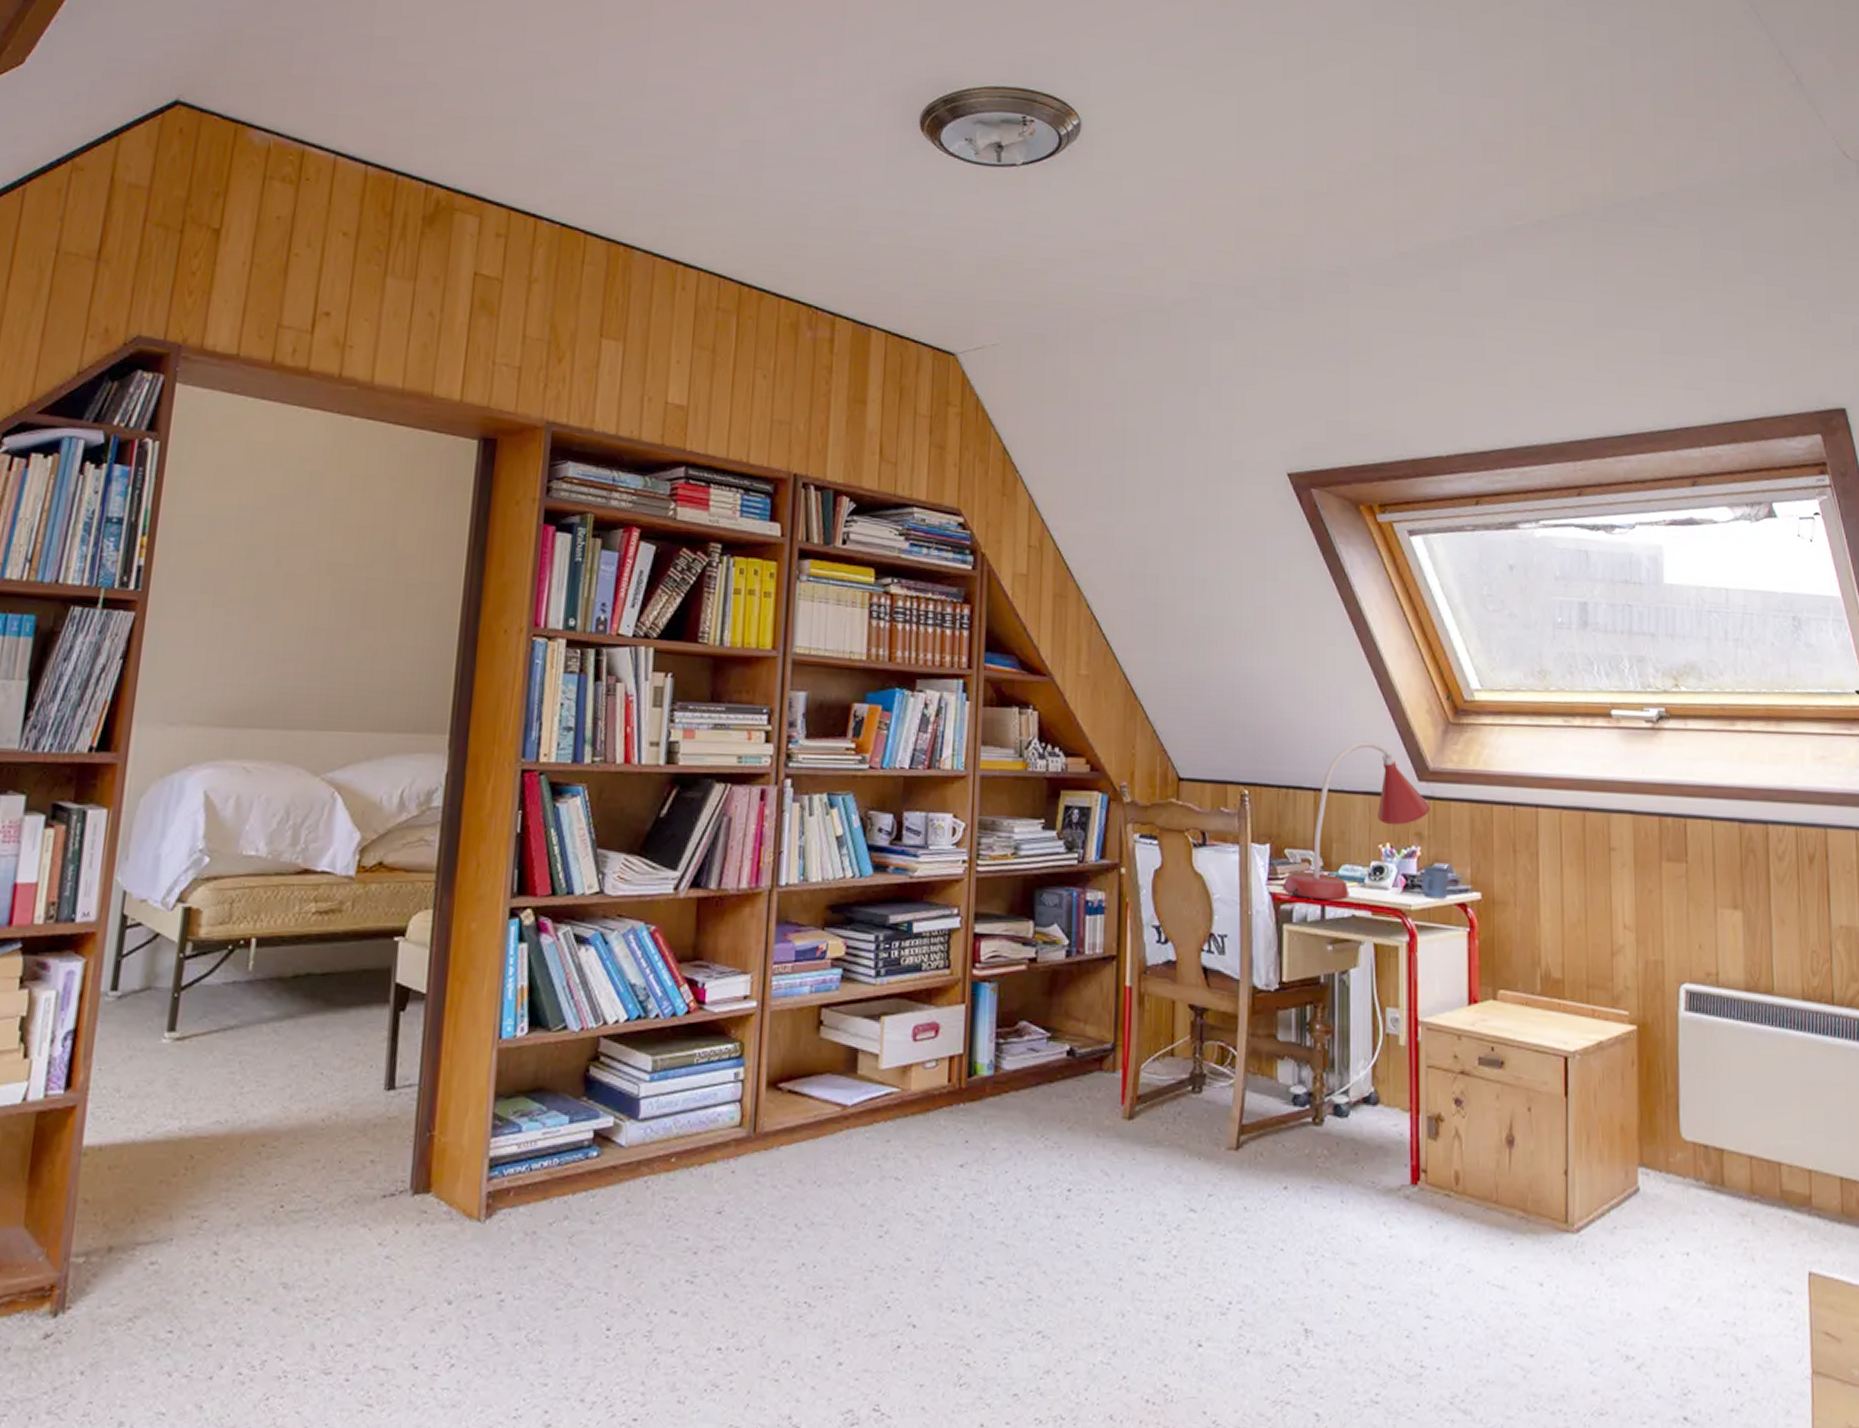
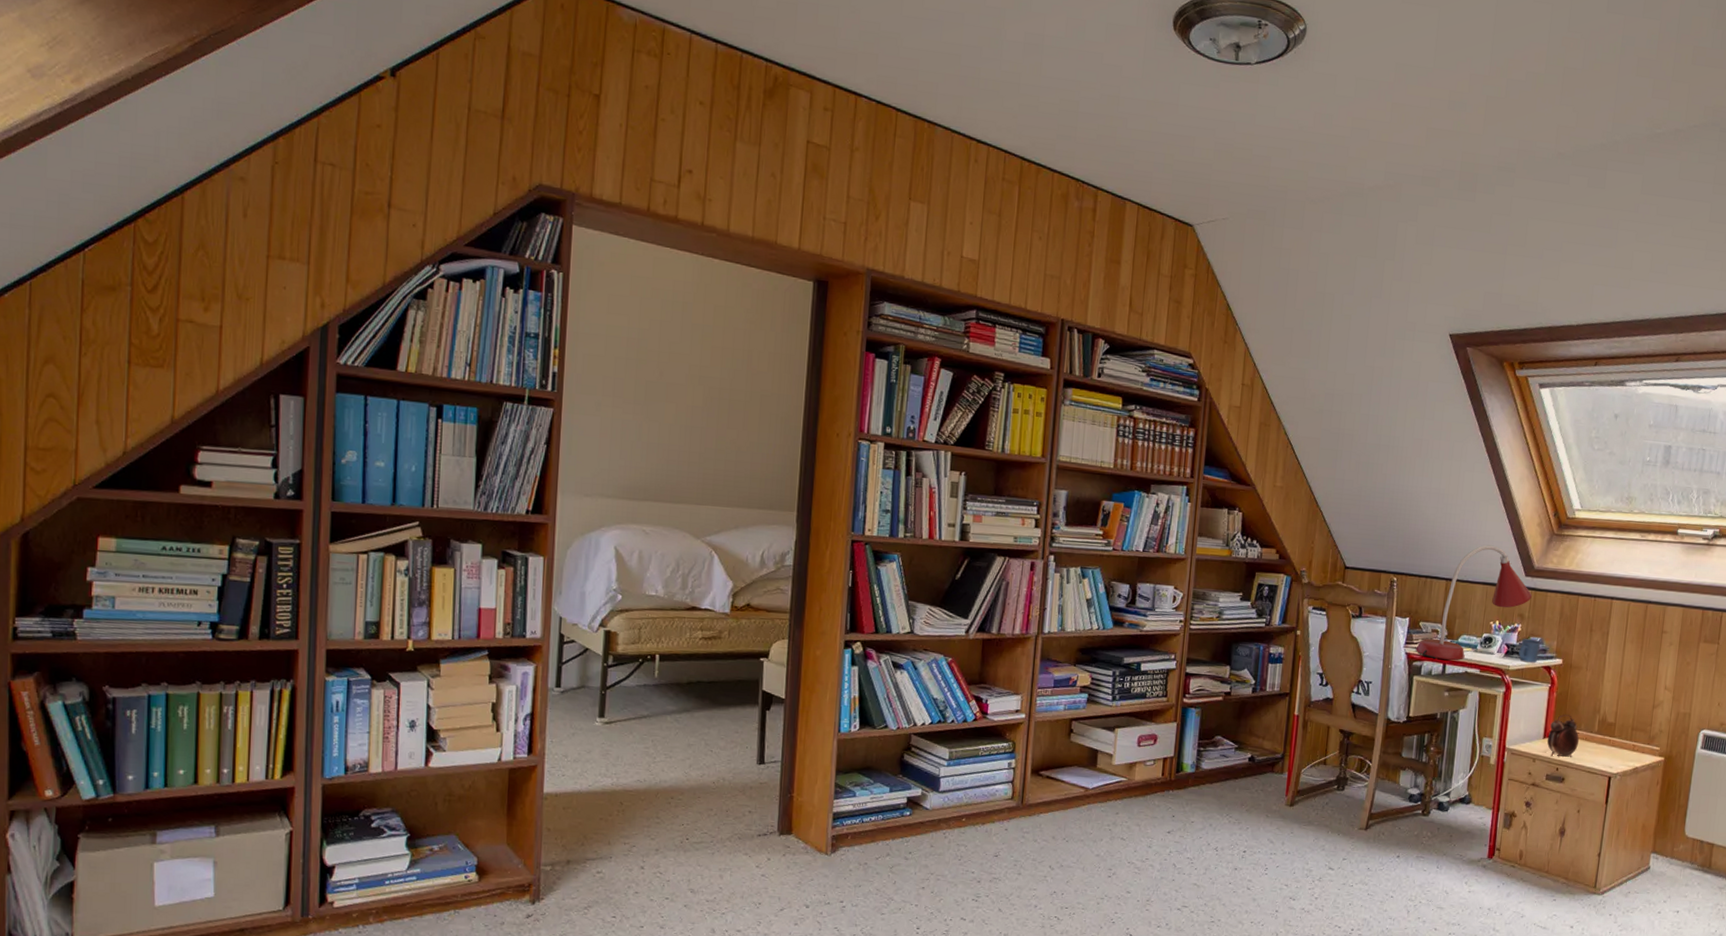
alarm clock: none [1473,970,1517,1032] -> present [1547,714,1579,757]

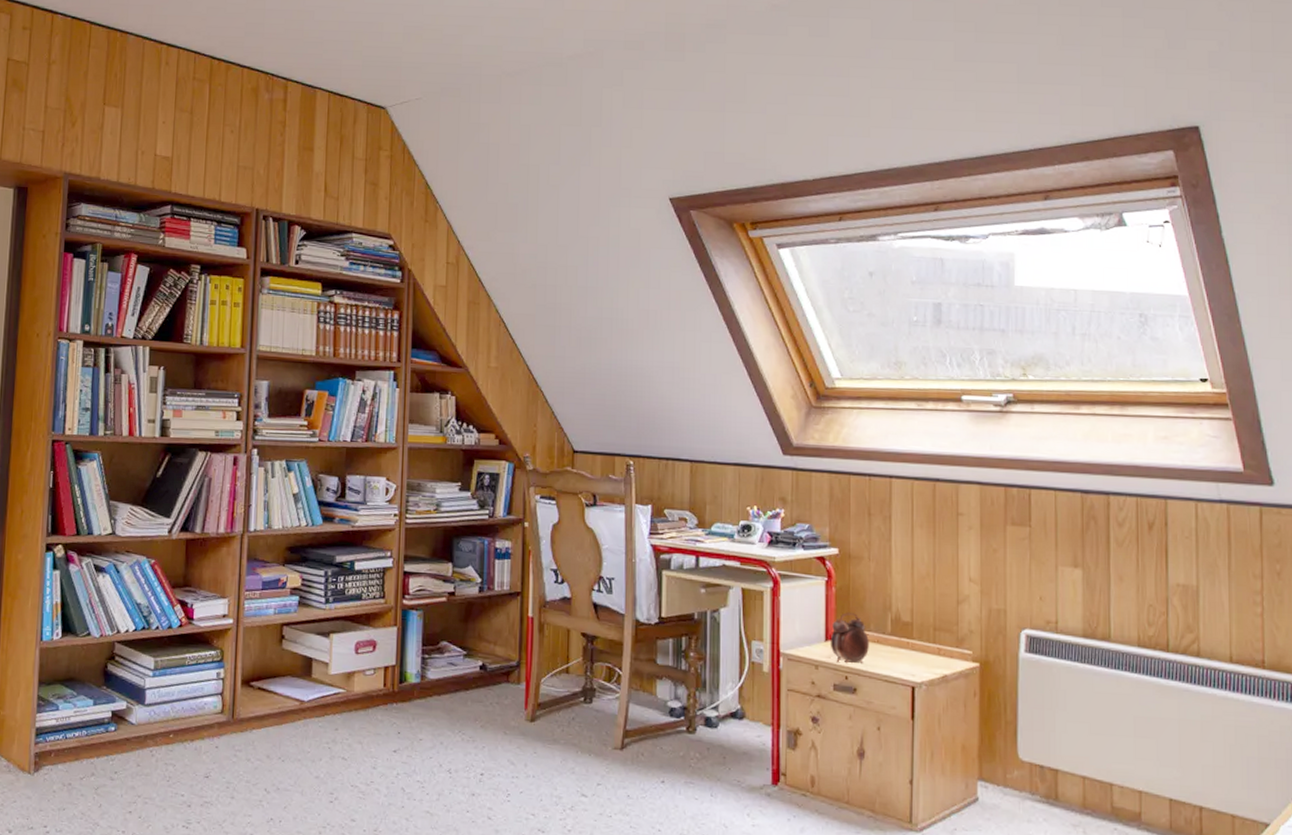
desk lamp: present [1416,545,1532,661] -> none [662,421,793,553]
mug: present [1518,639,1541,664] -> none [785,526,810,554]

